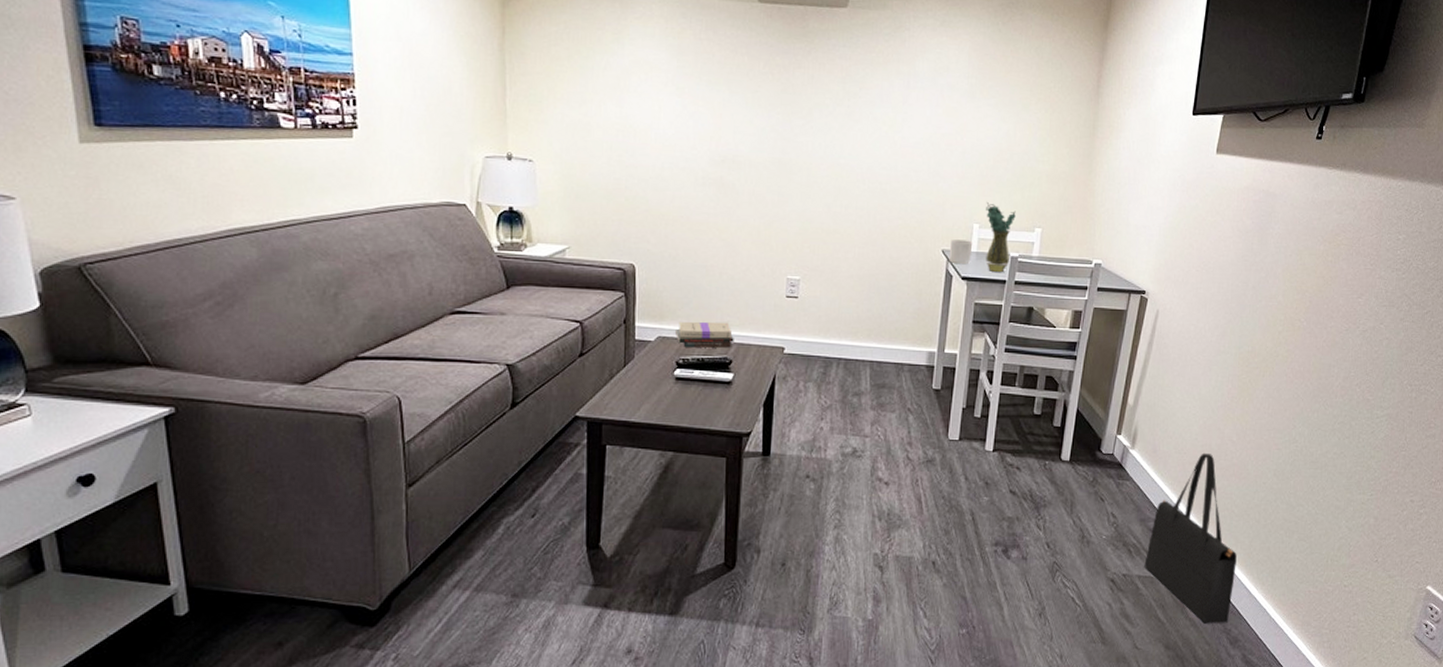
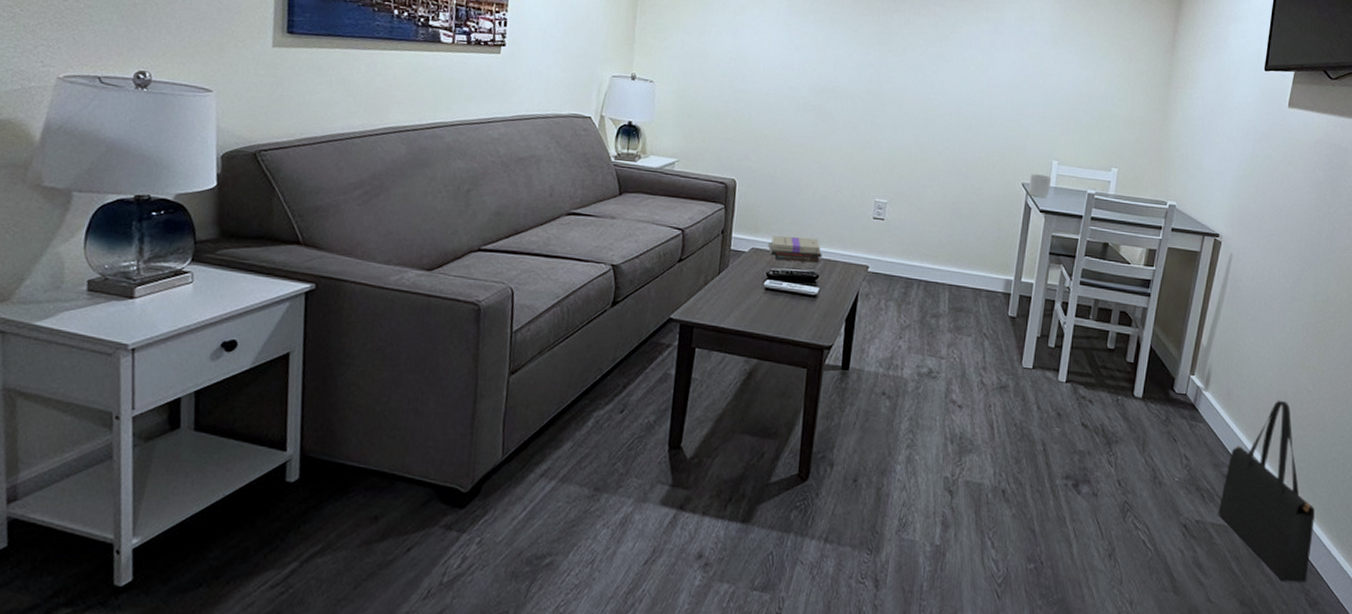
vase: present [986,202,1016,272] -> none [1063,141,1093,207]

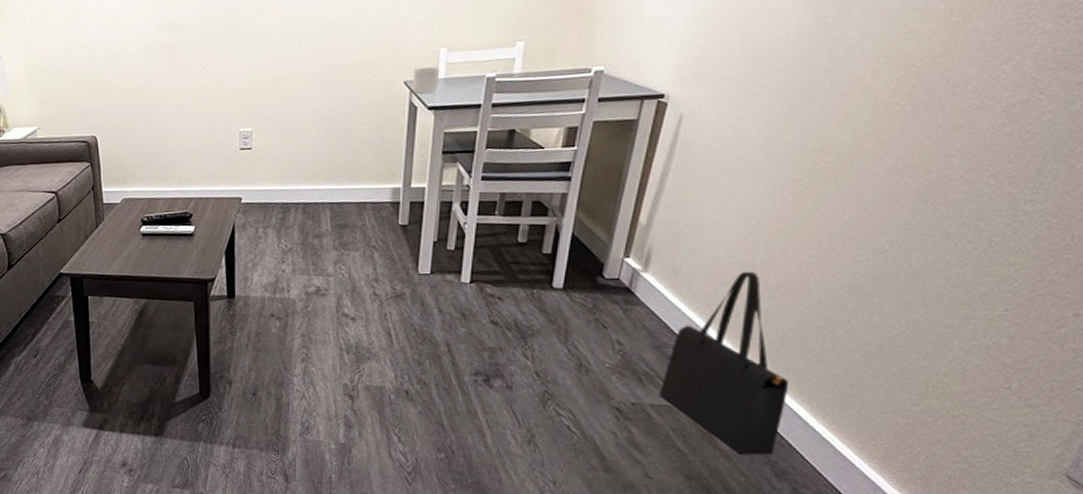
books: present [768,236,822,263] -> none [138,179,193,206]

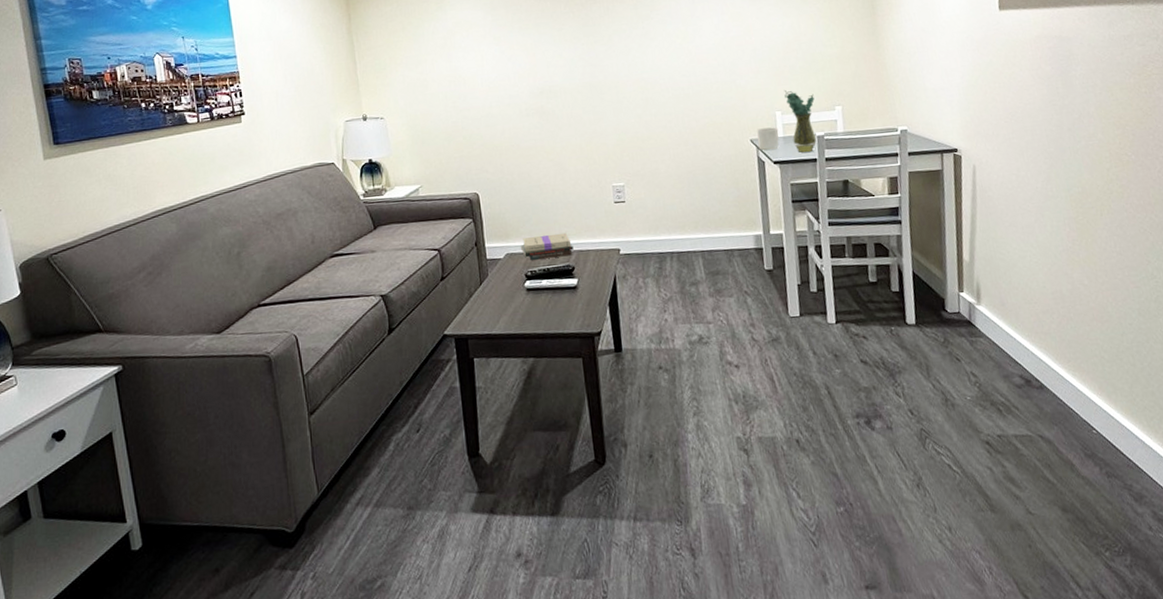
books: none [138,179,193,206] -> present [521,232,574,260]
vase: none [455,22,492,97] -> present [784,90,816,153]
tote bag: present [659,271,788,455] -> none [1017,299,1127,481]

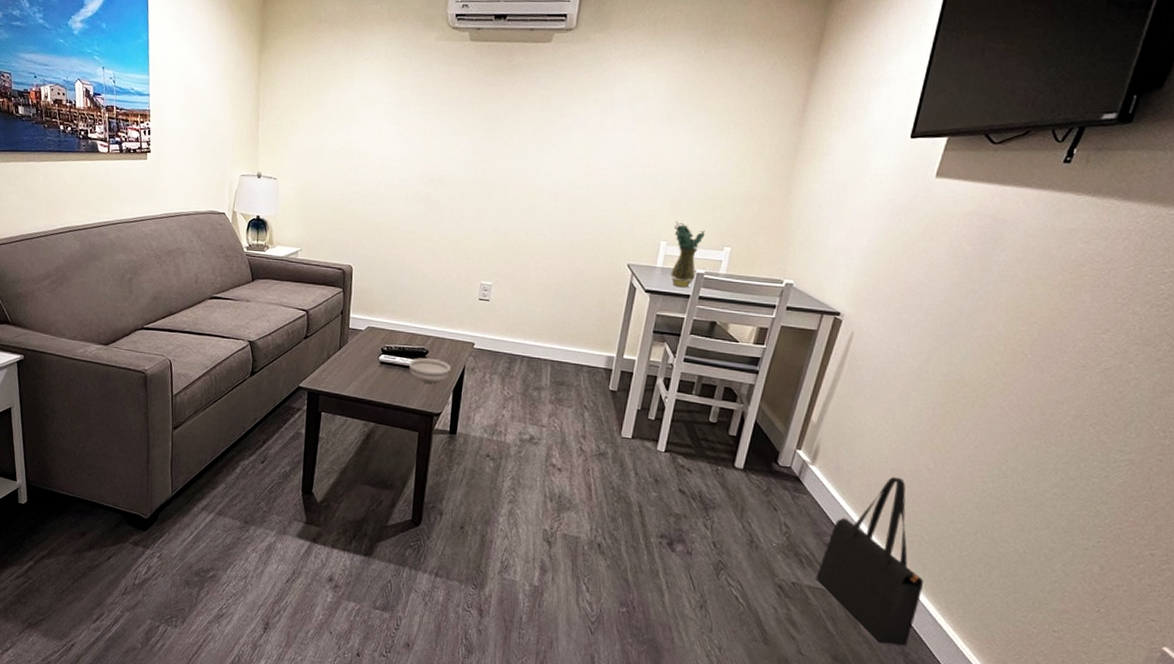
books: present [521,232,574,260] -> none [382,316,431,340]
bowl: none [556,274,602,301] -> present [408,358,451,383]
mug: present [757,127,779,151] -> none [633,255,659,279]
tote bag: none [1017,299,1127,481] -> present [816,476,923,646]

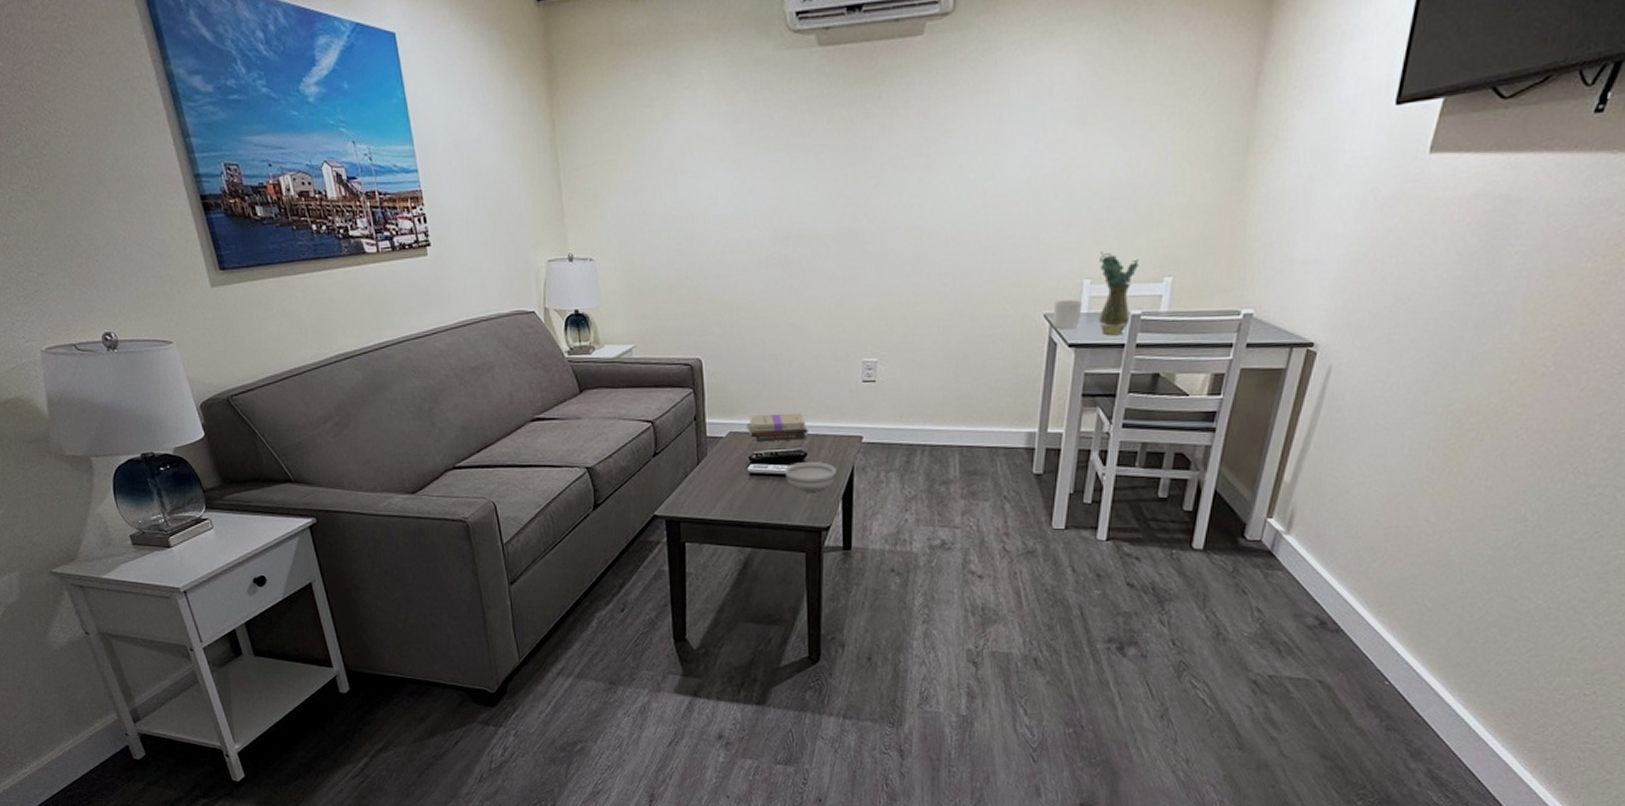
books: none [382,316,431,340] -> present [747,412,808,441]
mug: none [633,255,659,279] -> present [1052,300,1083,330]
tote bag: present [816,476,923,646] -> none [1297,536,1427,733]

